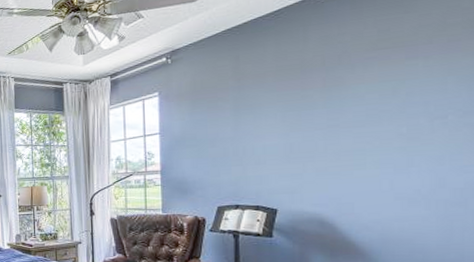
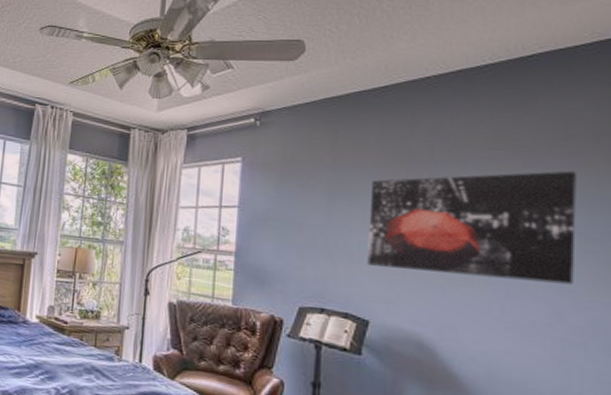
wall art: none [271,56,455,164] -> present [367,171,576,285]

